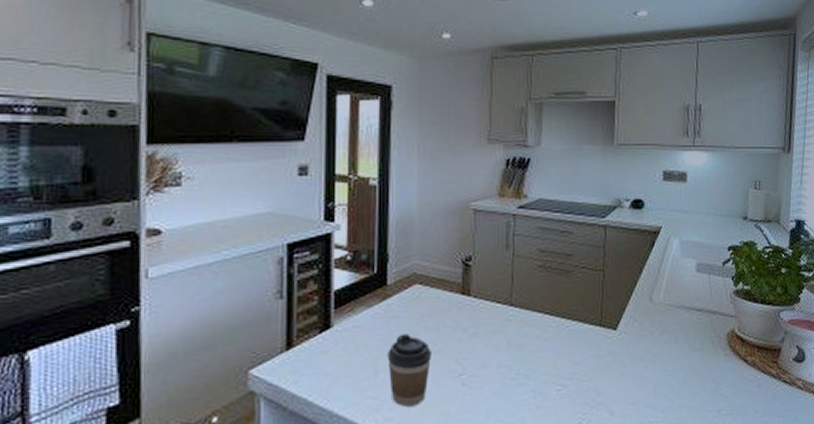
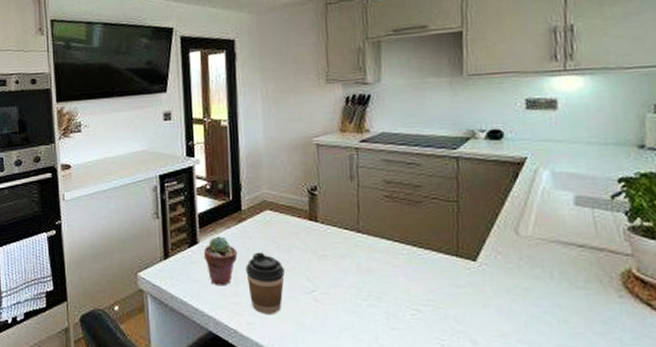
potted succulent: none [337,316,379,378] -> present [203,235,238,286]

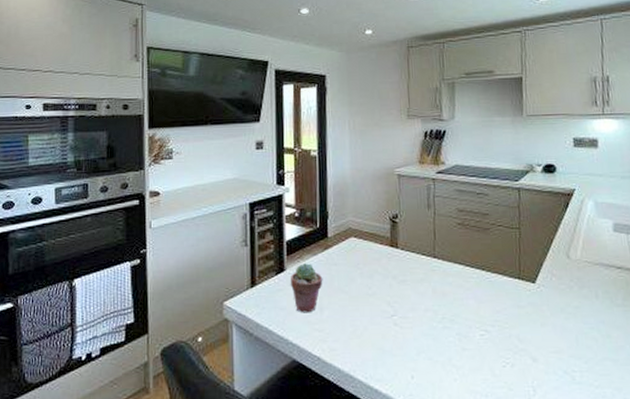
coffee cup: present [245,252,285,314] -> none [330,278,367,340]

